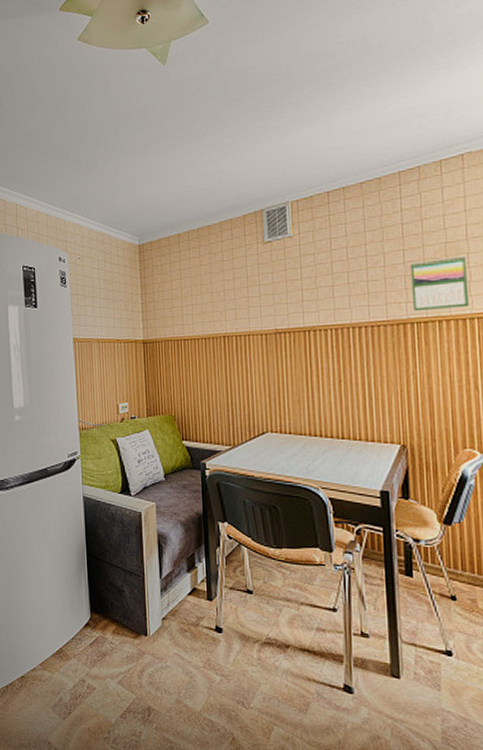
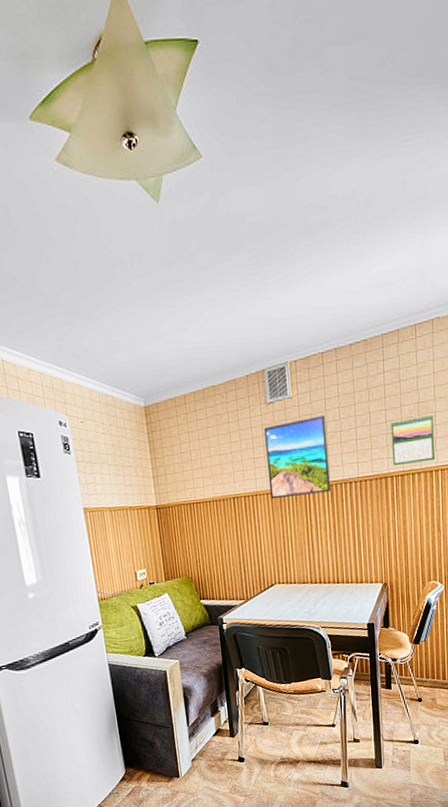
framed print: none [261,255,336,339] -> present [264,415,331,498]

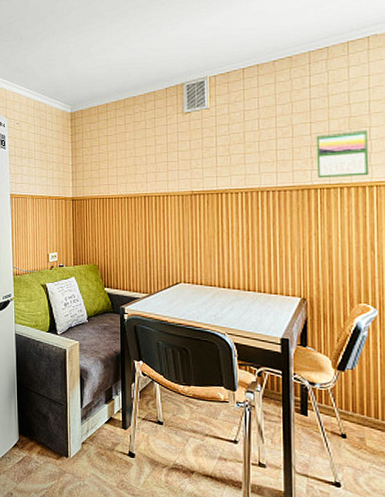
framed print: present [264,415,331,498] -> none [180,126,246,200]

